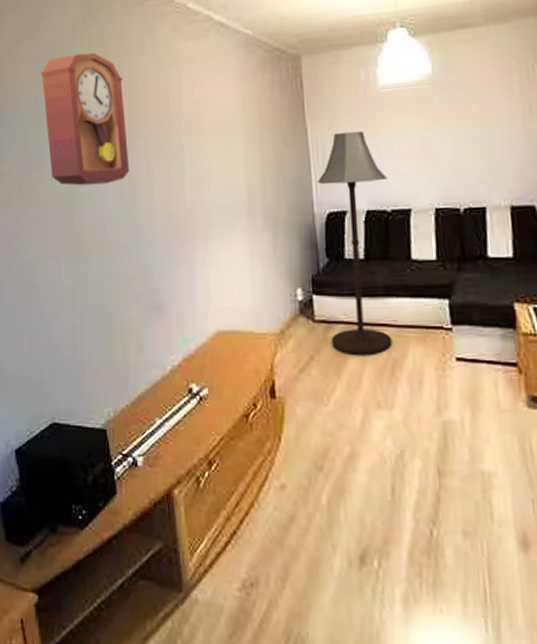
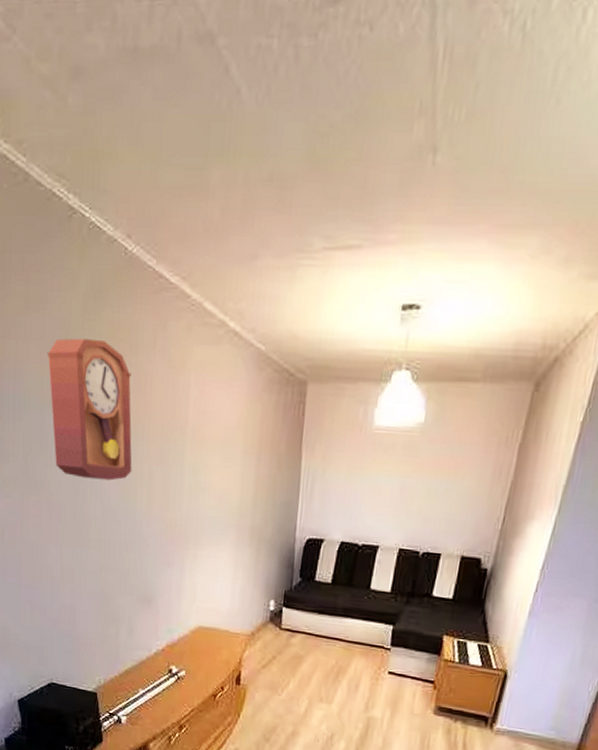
floor lamp: present [317,130,392,354] -> none [292,465,364,661]

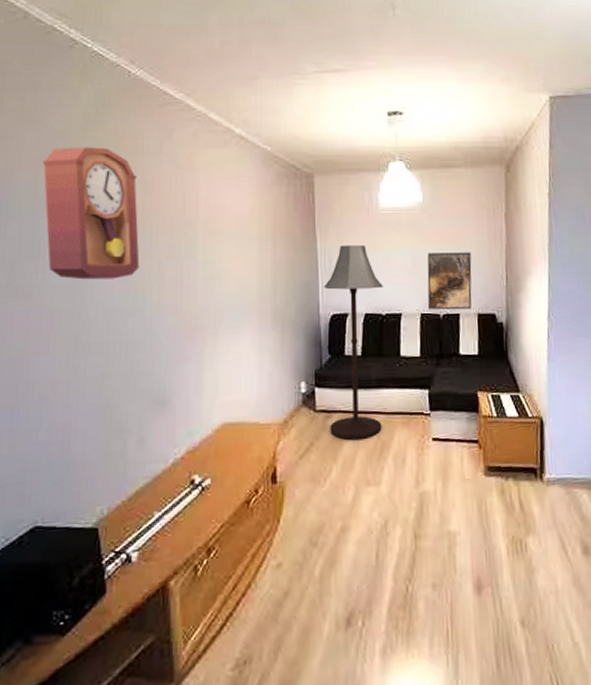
floor lamp: none [292,465,364,661] -> present [323,244,383,440]
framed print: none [408,483,468,551] -> present [427,252,472,310]

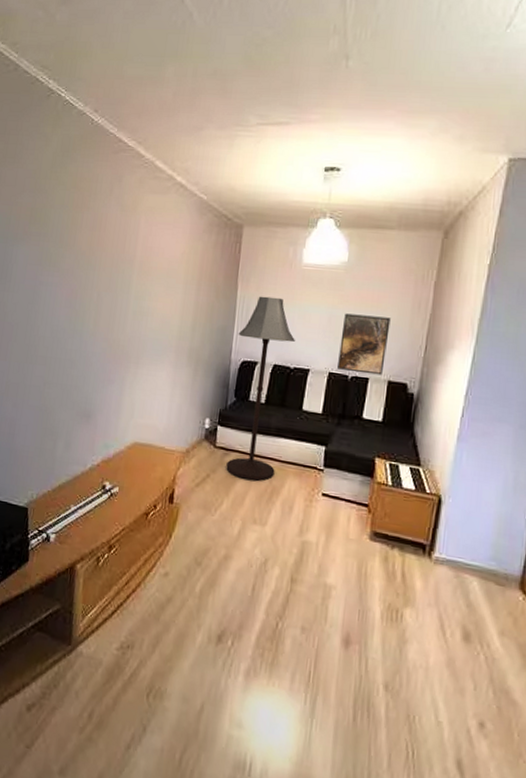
pendulum clock: present [42,147,140,280] -> none [13,186,89,304]

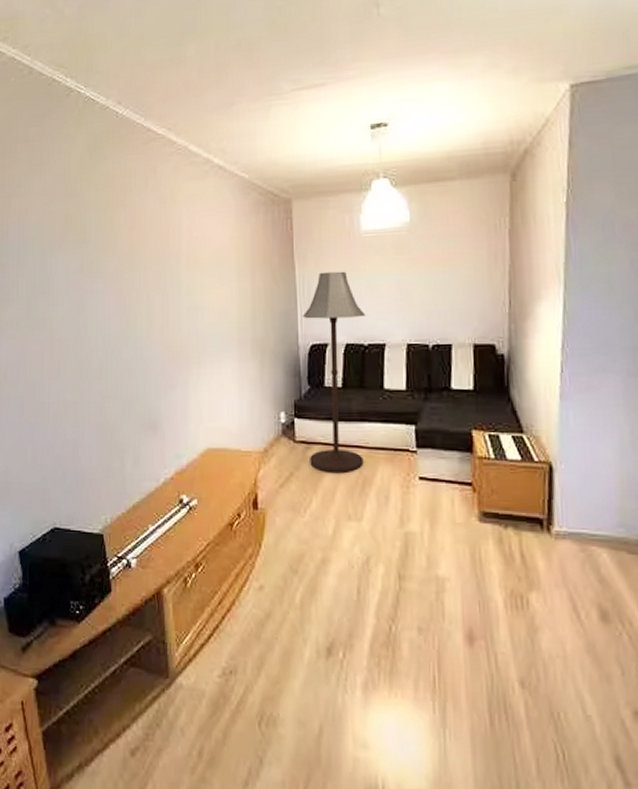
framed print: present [337,313,391,376] -> none [414,275,467,340]

